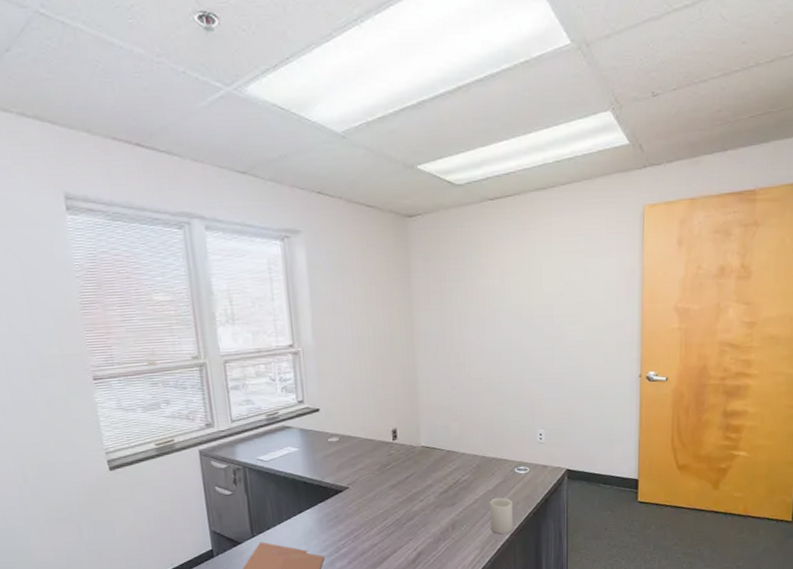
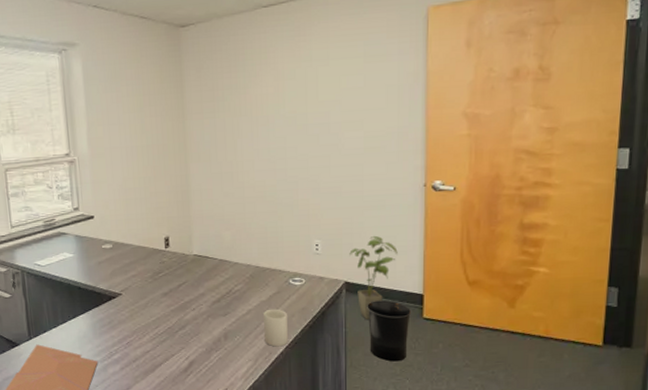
house plant: none [571,424,615,505] -> present [349,235,398,319]
waste bin: none [587,486,628,544] -> present [367,300,412,362]

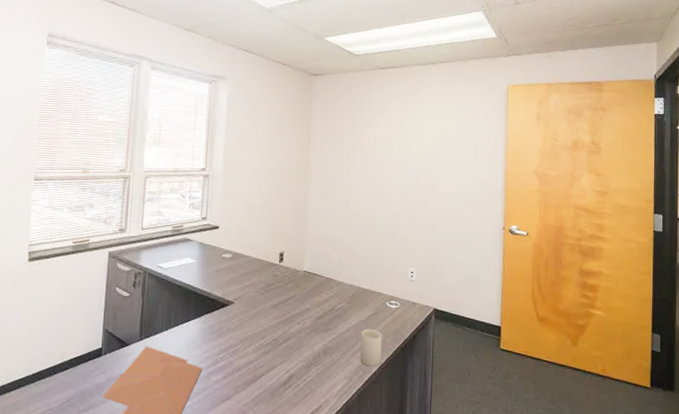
house plant: present [349,235,398,319] -> none [439,268,480,346]
waste bin: present [367,300,412,362] -> none [452,329,491,390]

